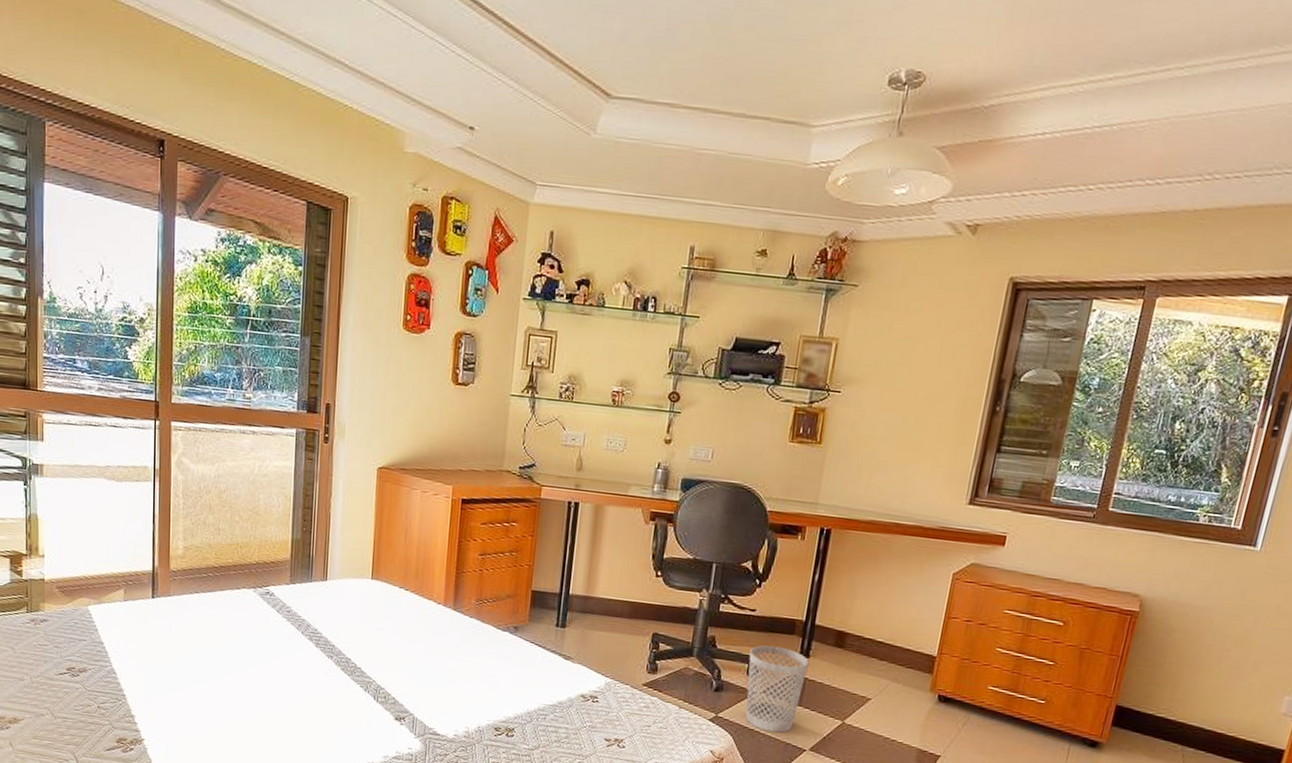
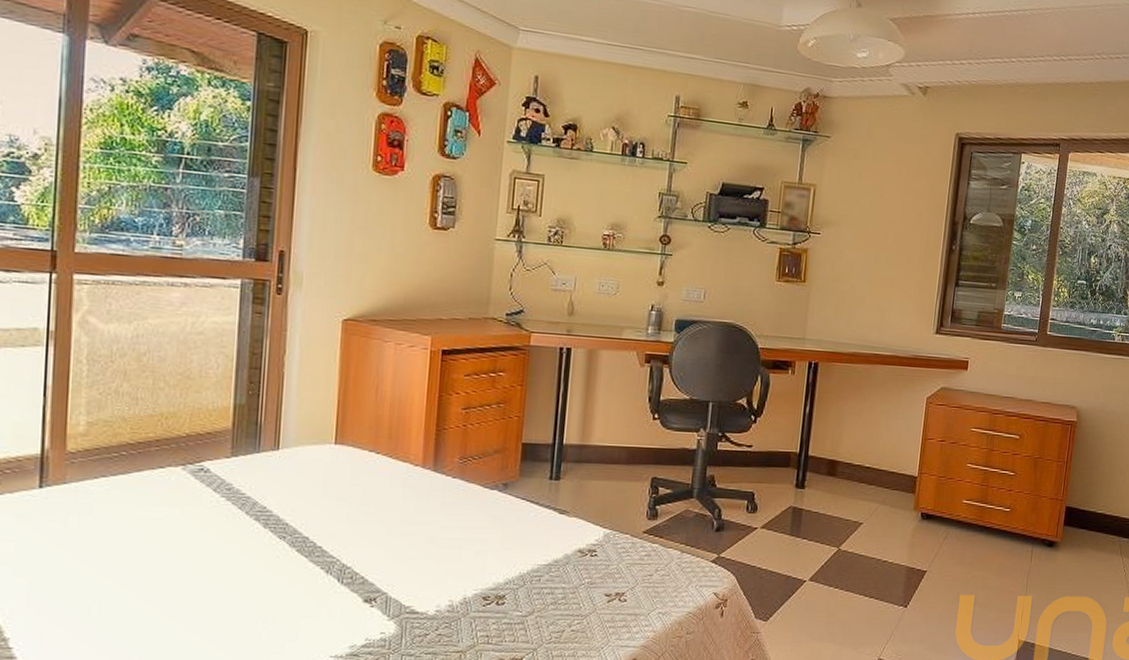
wastebasket: present [745,645,809,733] -> none [747,479,804,566]

